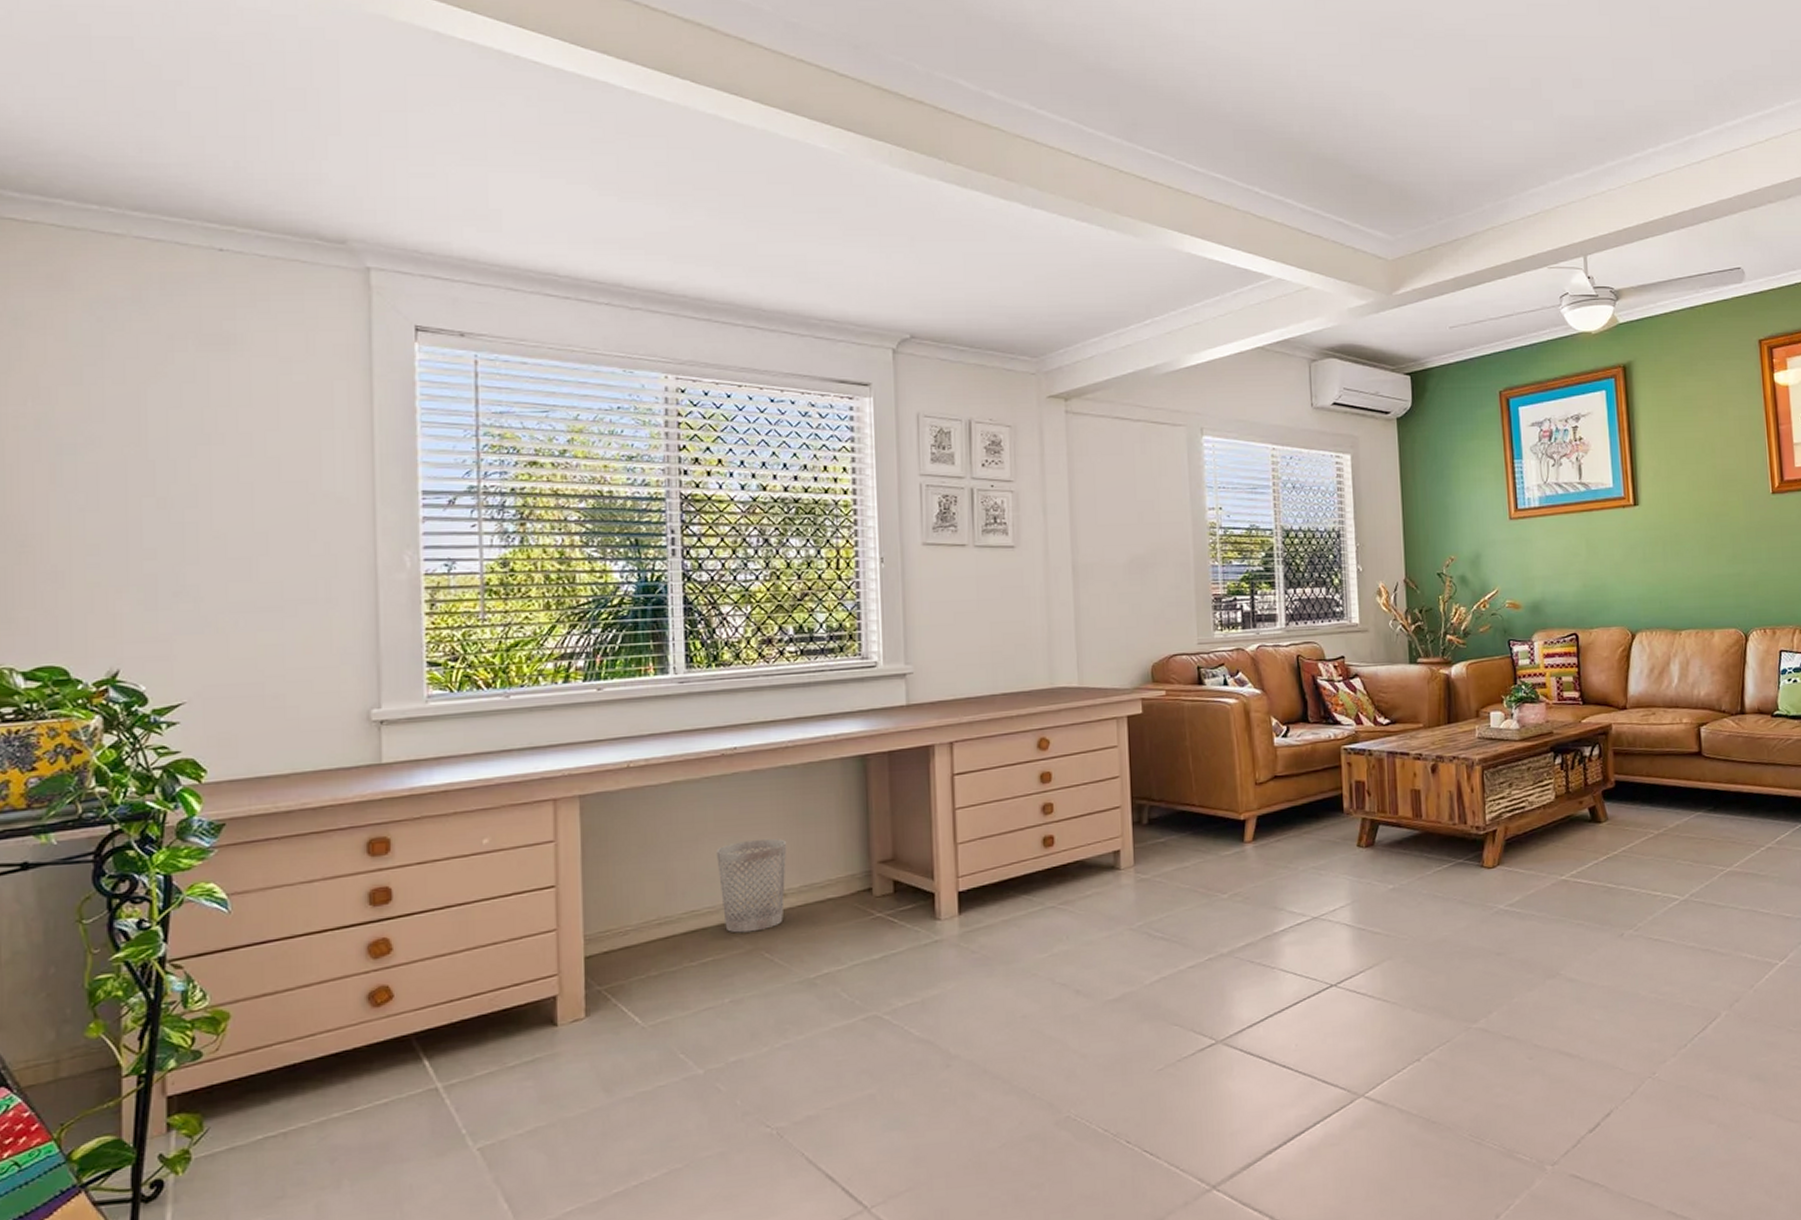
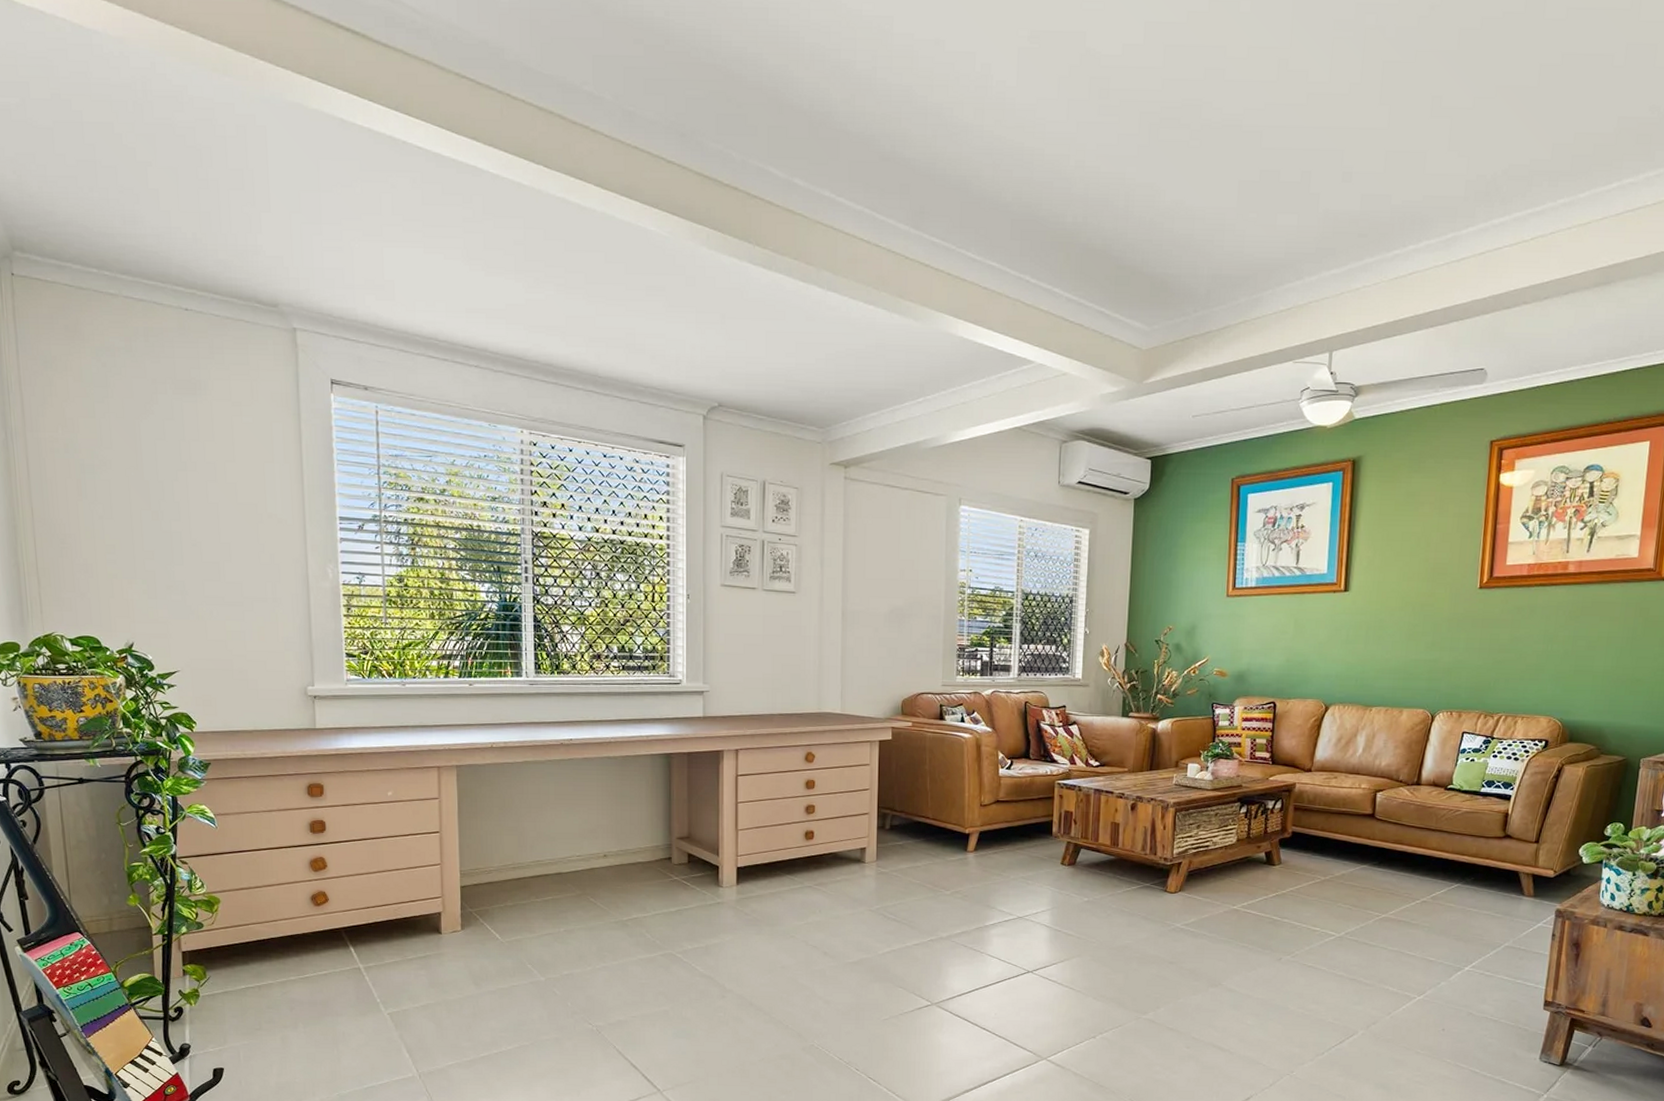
wastebasket: present [716,838,787,933] -> none [556,811,609,881]

